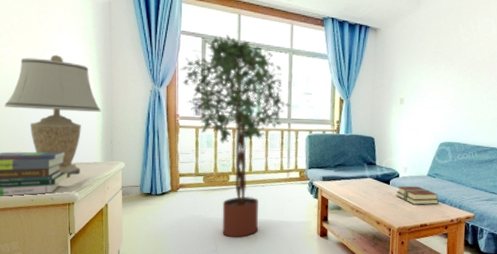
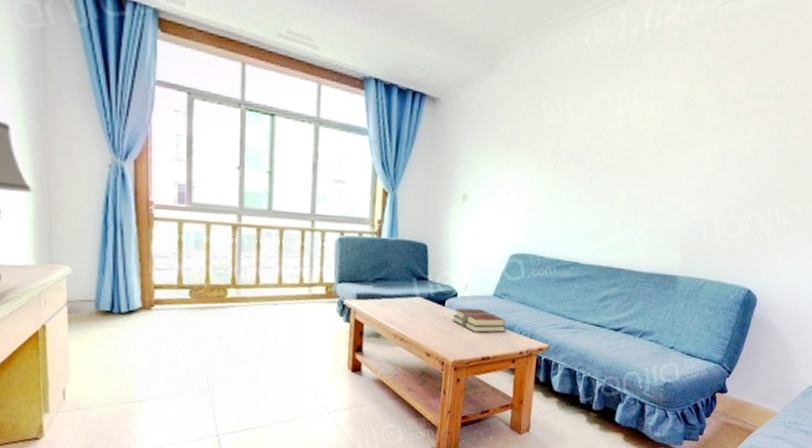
potted tree: present [179,35,290,238] -> none [154,91,314,374]

